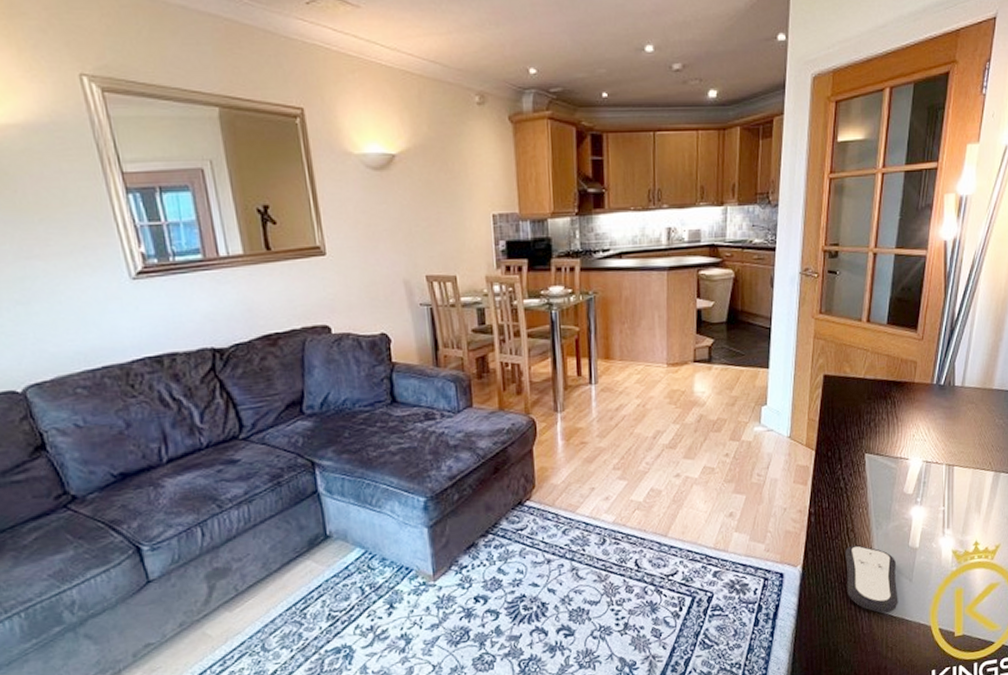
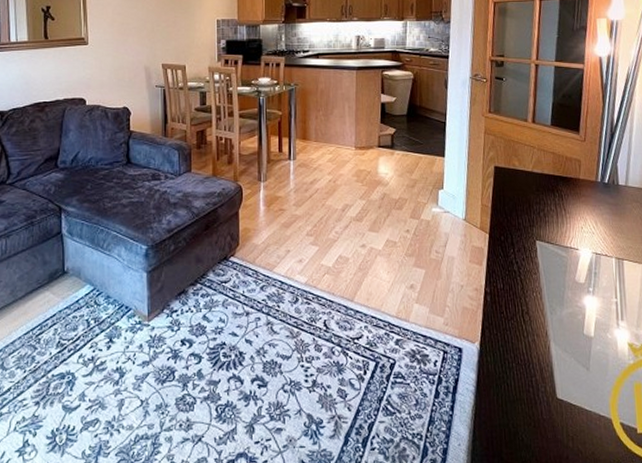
remote control: present [845,545,898,613] -> none [521,328,577,400]

